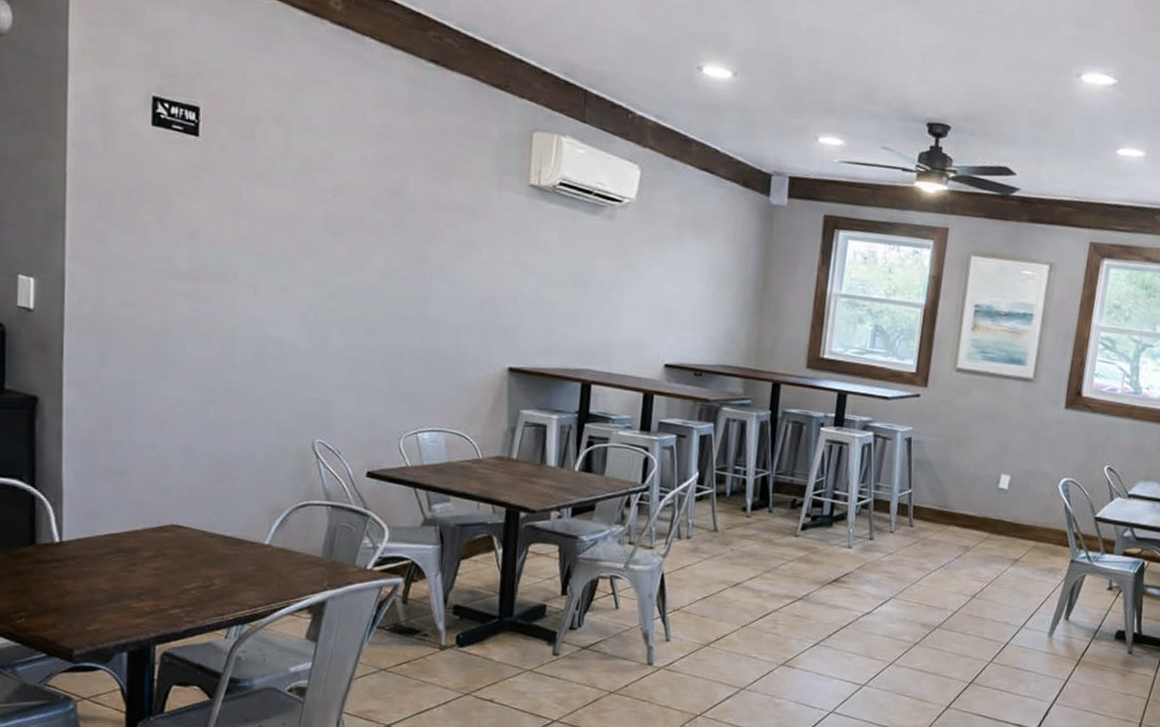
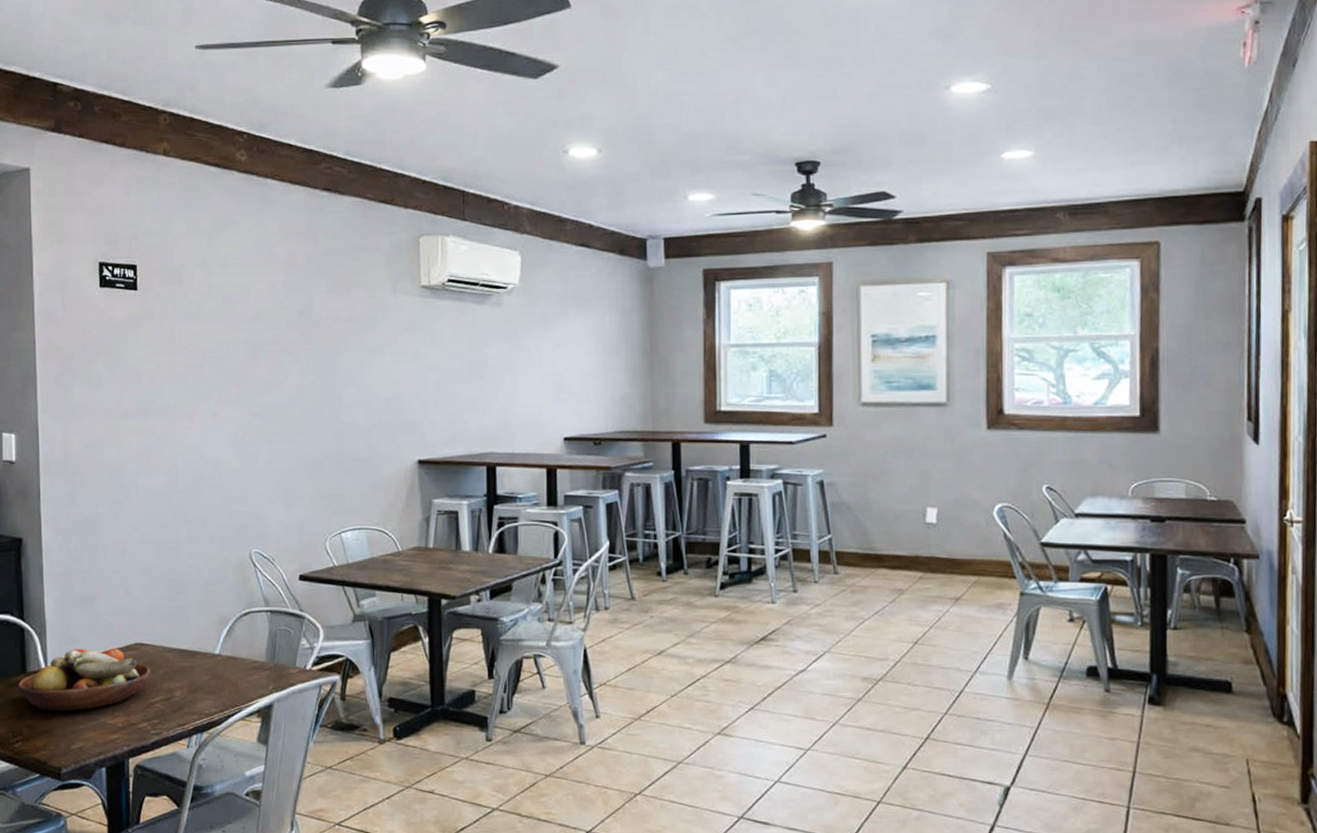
fruit bowl: none [23,524,188,591] -> present [17,649,151,711]

